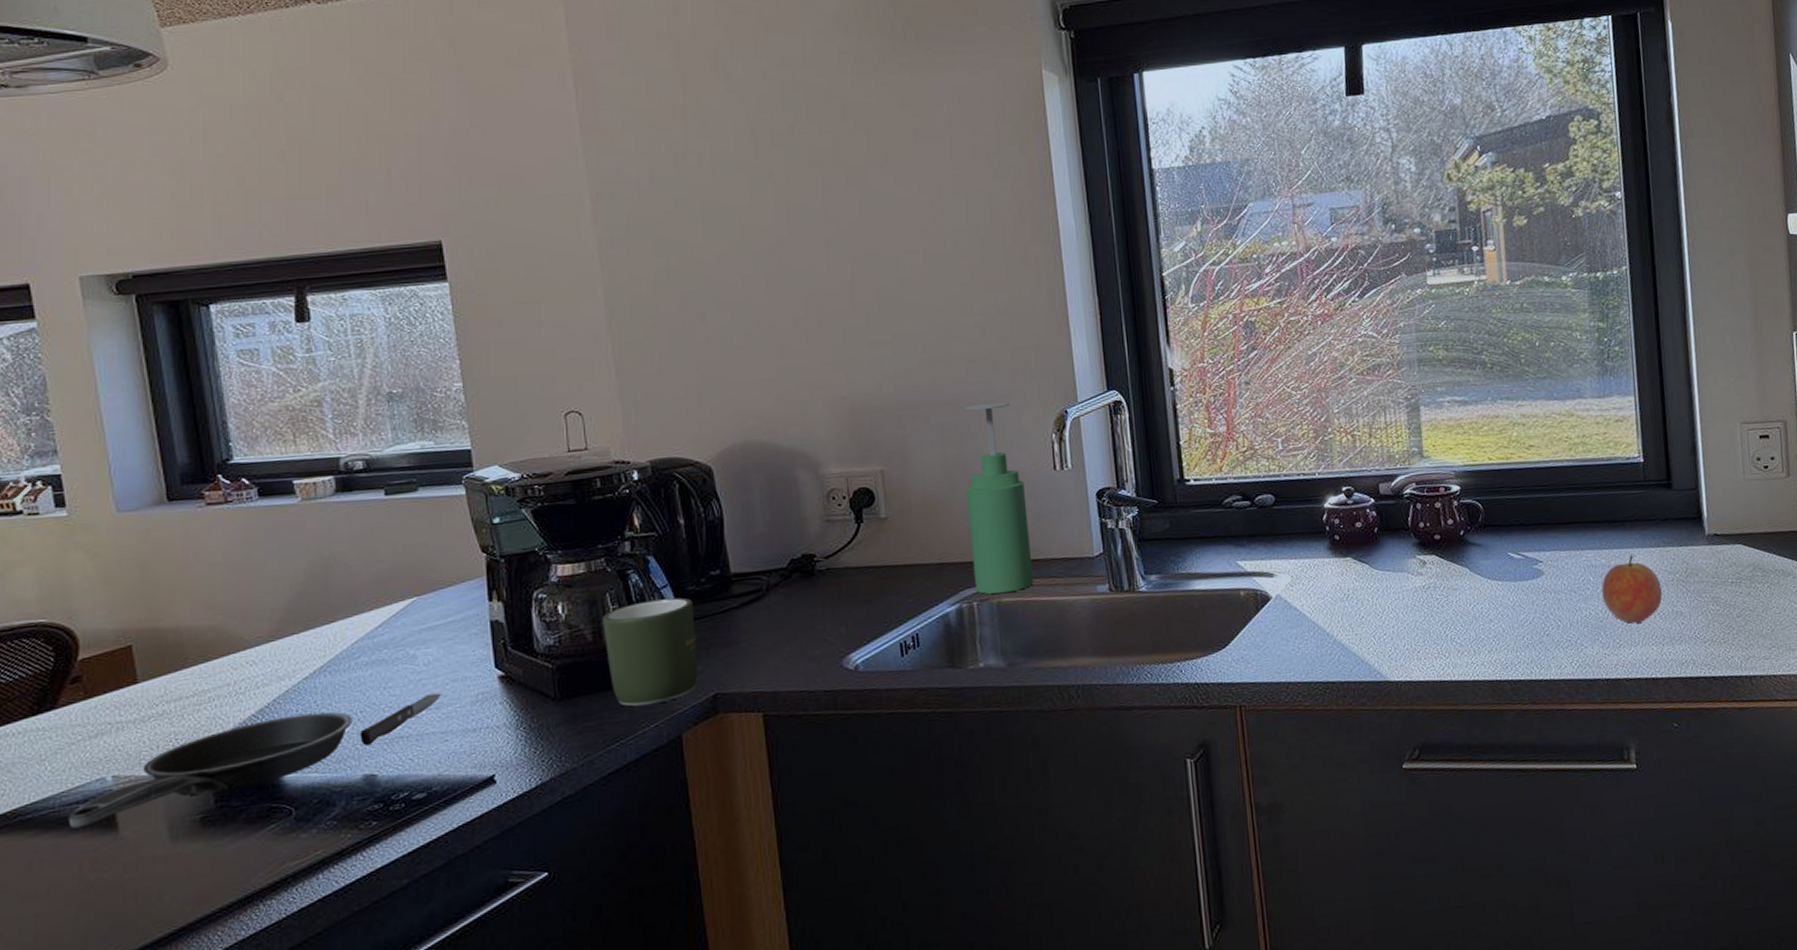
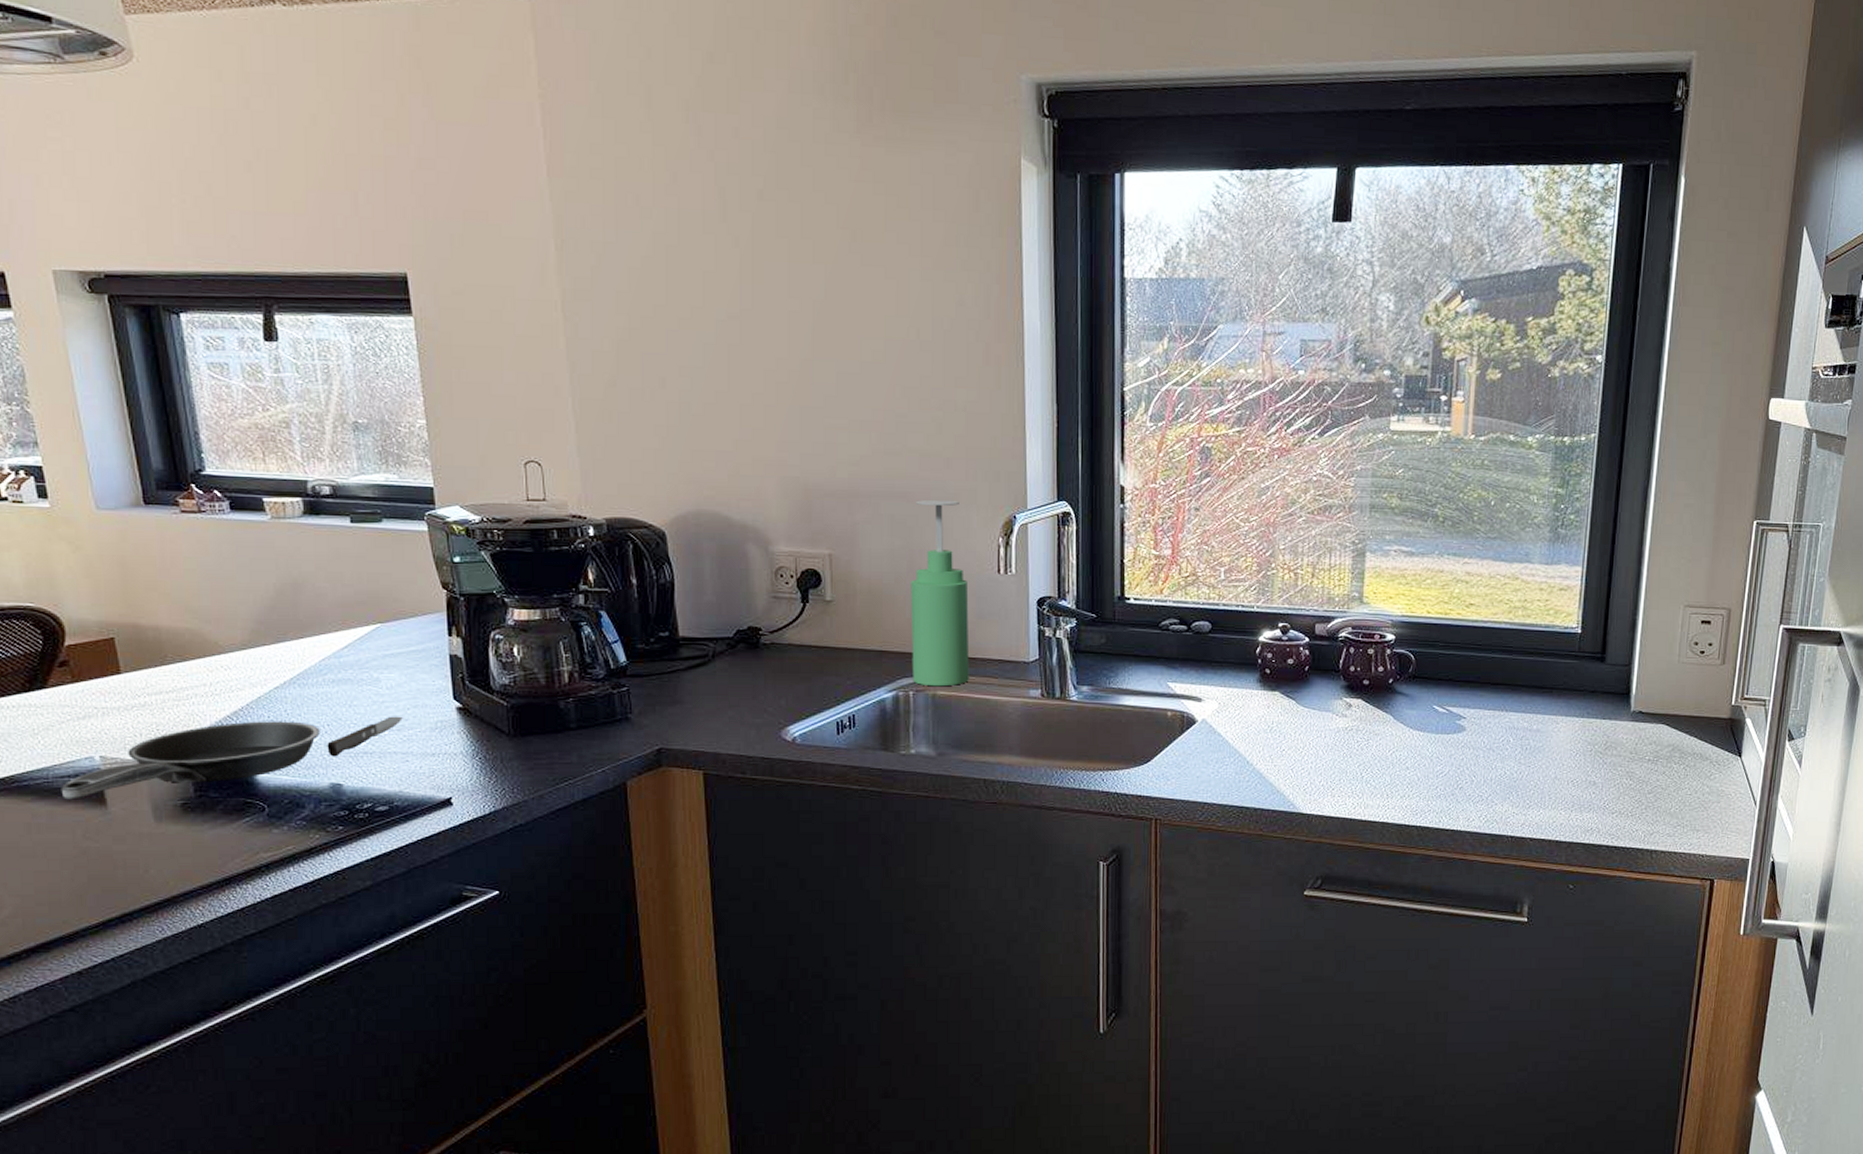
mug: present [602,597,698,707] -> none [556,653,644,751]
fruit: present [1601,555,1662,624] -> none [1519,722,1579,787]

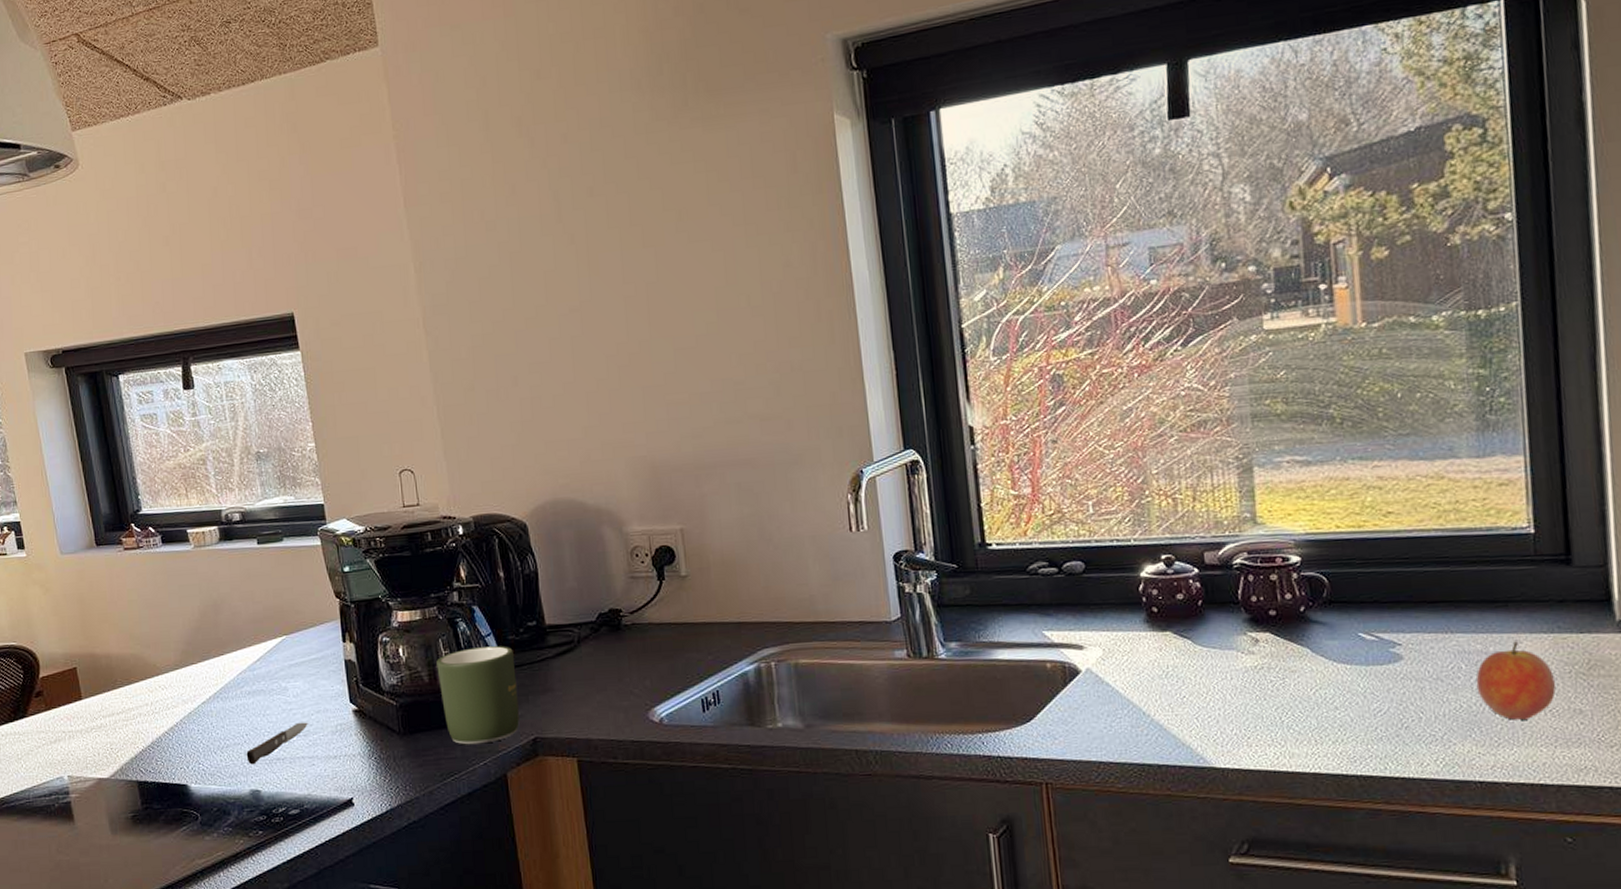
frying pan: present [61,721,320,800] -> none [39,733,240,817]
mug: none [556,653,644,751] -> present [436,646,519,745]
soap dispenser: present [910,499,970,687] -> none [760,461,831,656]
fruit: none [1519,722,1579,787] -> present [1476,641,1556,720]

